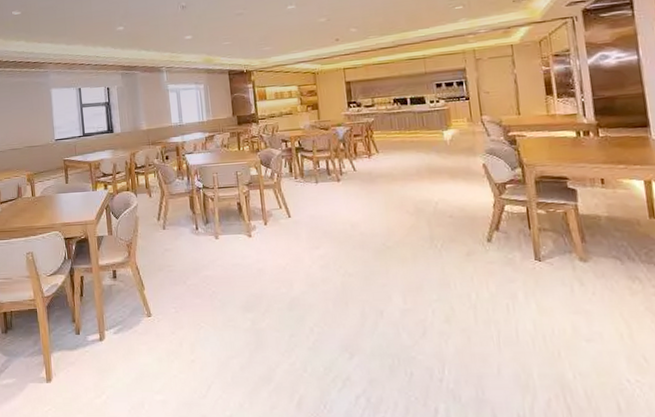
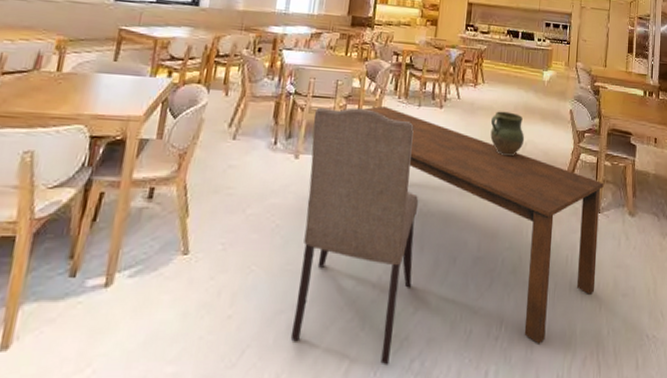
chair: none [223,191,344,400] -> present [290,107,419,366]
dining table: none [266,188,549,386] -> present [365,106,604,344]
ceramic jug: none [393,175,435,217] -> present [490,111,525,157]

